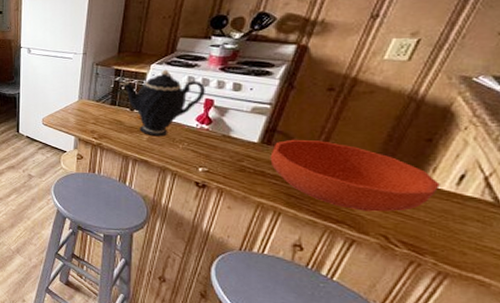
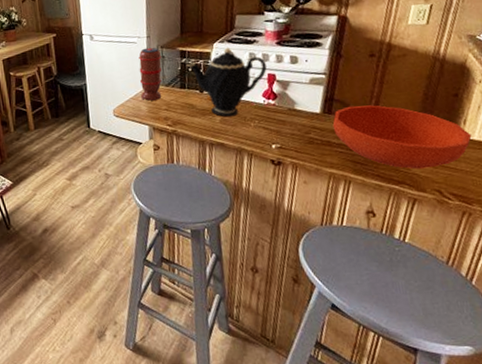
spice grinder: none [71,64,96,114] -> present [139,47,162,101]

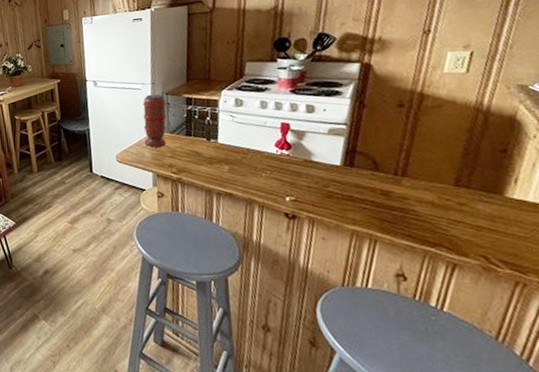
teapot: present [187,47,267,117] -> none [193,95,280,167]
bowl: present [332,105,472,170] -> none [355,159,525,231]

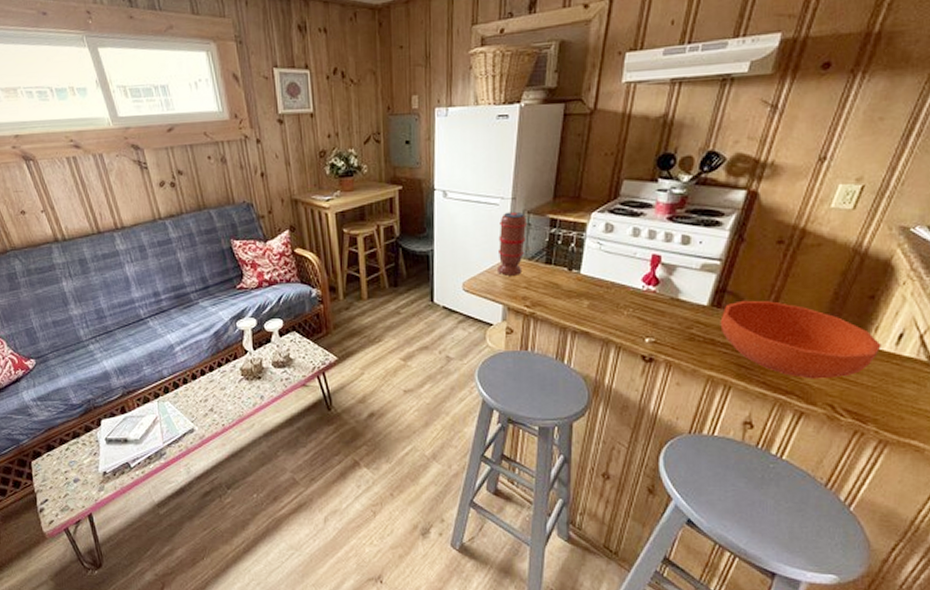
bowl: none [355,159,525,231] -> present [720,300,882,379]

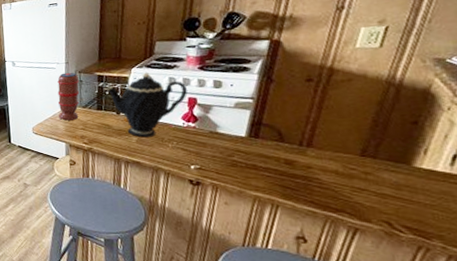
teapot: none [556,218,652,302] -> present [104,72,187,138]
bowl: present [720,300,882,379] -> none [259,130,435,198]

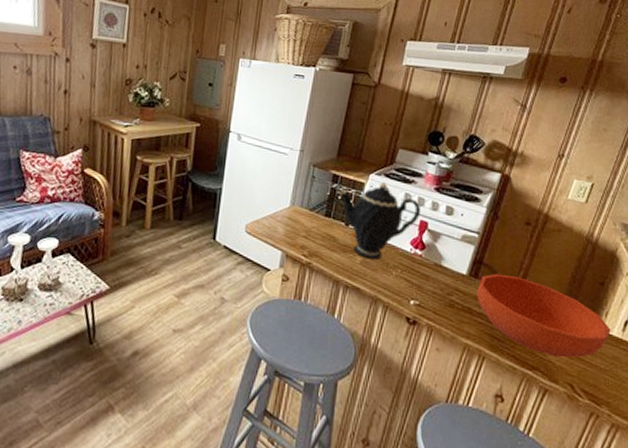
spice grinder: present [57,72,80,121] -> none [280,162,312,224]
bowl: none [259,130,435,198] -> present [477,273,611,358]

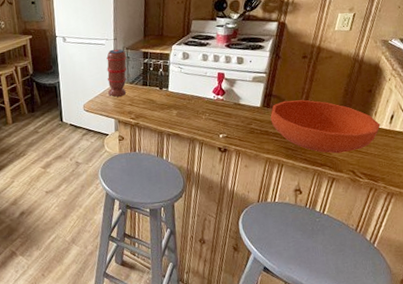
spice grinder: none [280,162,312,224] -> present [106,48,127,97]
teapot: present [337,181,420,260] -> none [149,49,217,111]

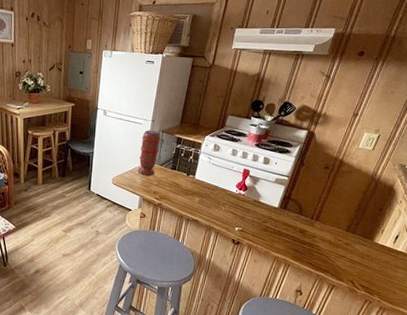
bowl: present [270,99,381,154] -> none [285,205,385,263]

